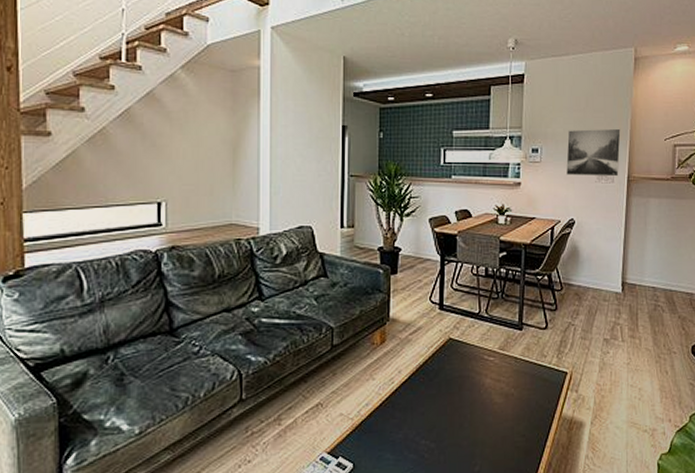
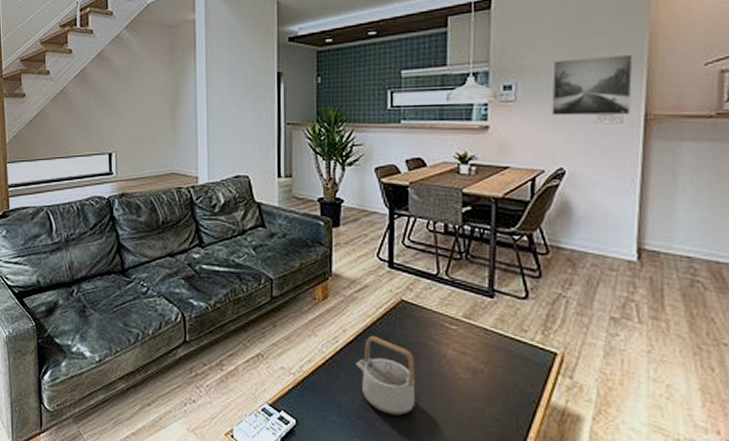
teapot: none [409,373,460,445] -> present [355,335,416,416]

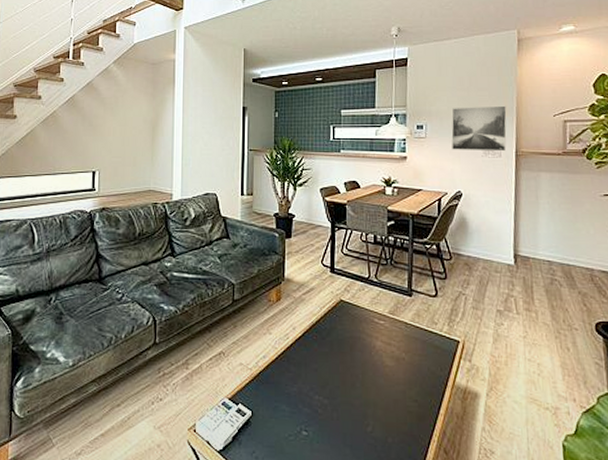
teapot: present [355,335,416,416] -> none [303,331,352,402]

